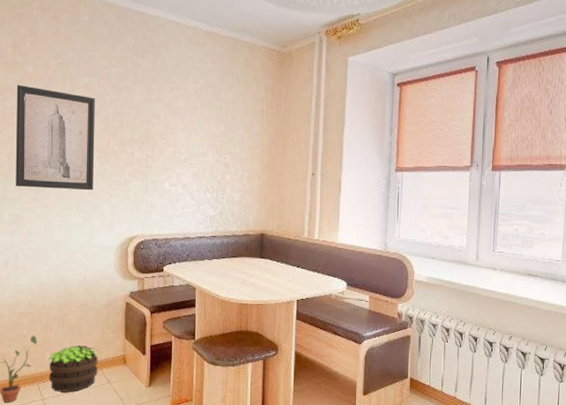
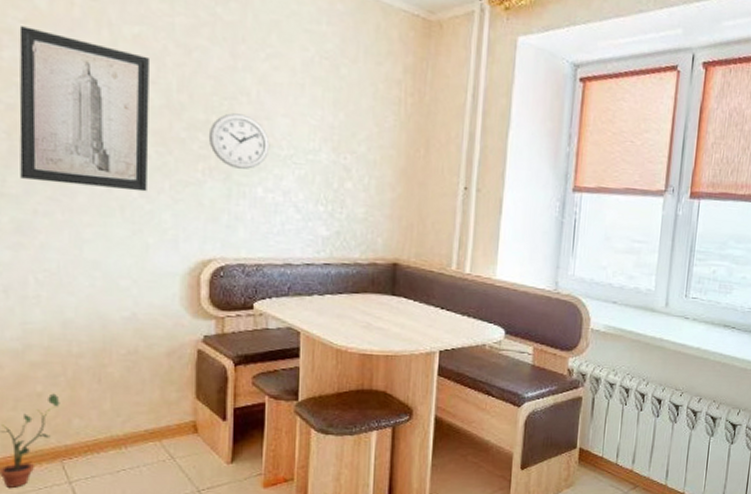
potted plant: present [49,345,98,392] -> none [78,407,155,472]
wall clock: none [132,131,174,170] -> present [208,113,270,169]

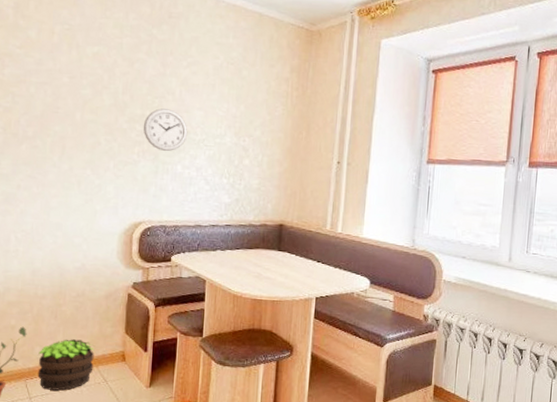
wall art: present [19,26,149,192] -> none [10,51,104,170]
potted plant: none [78,407,155,472] -> present [37,339,95,391]

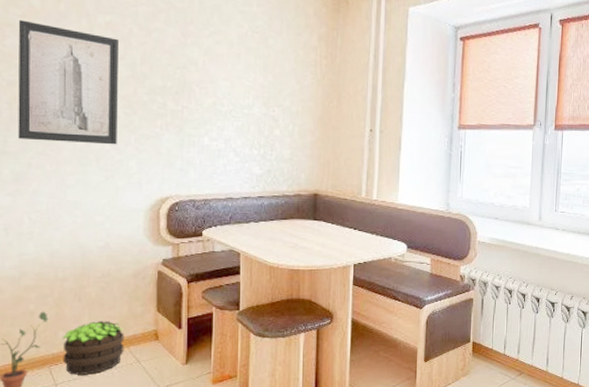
wall art: none [10,51,104,170] -> present [18,20,119,145]
wall clock: present [143,108,188,151] -> none [165,79,214,123]

